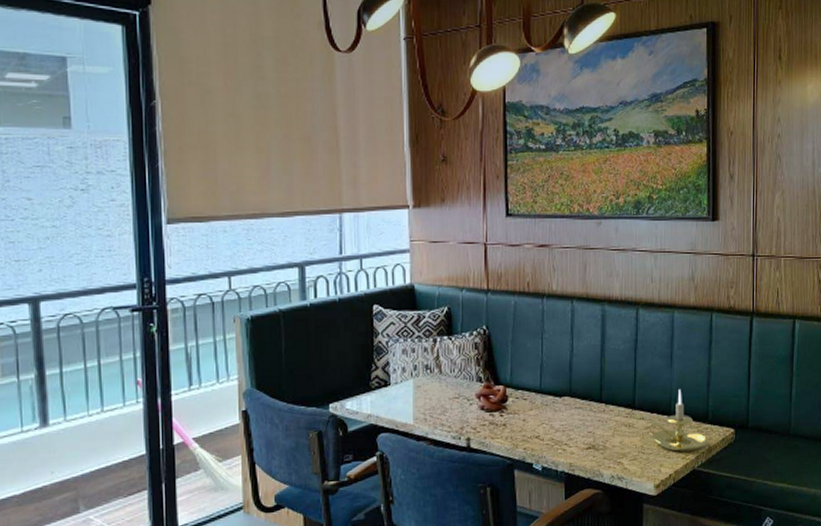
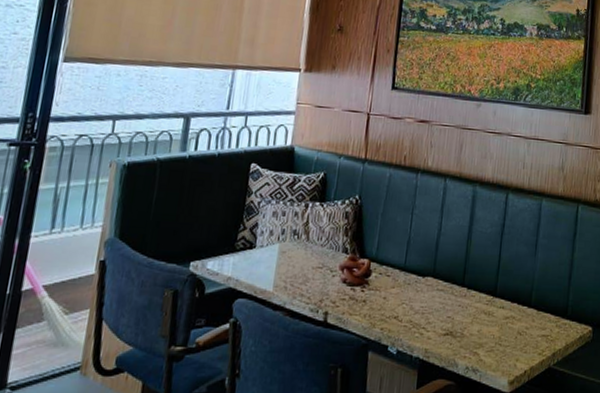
candle holder: present [645,389,708,453] -> none [505,280,566,348]

